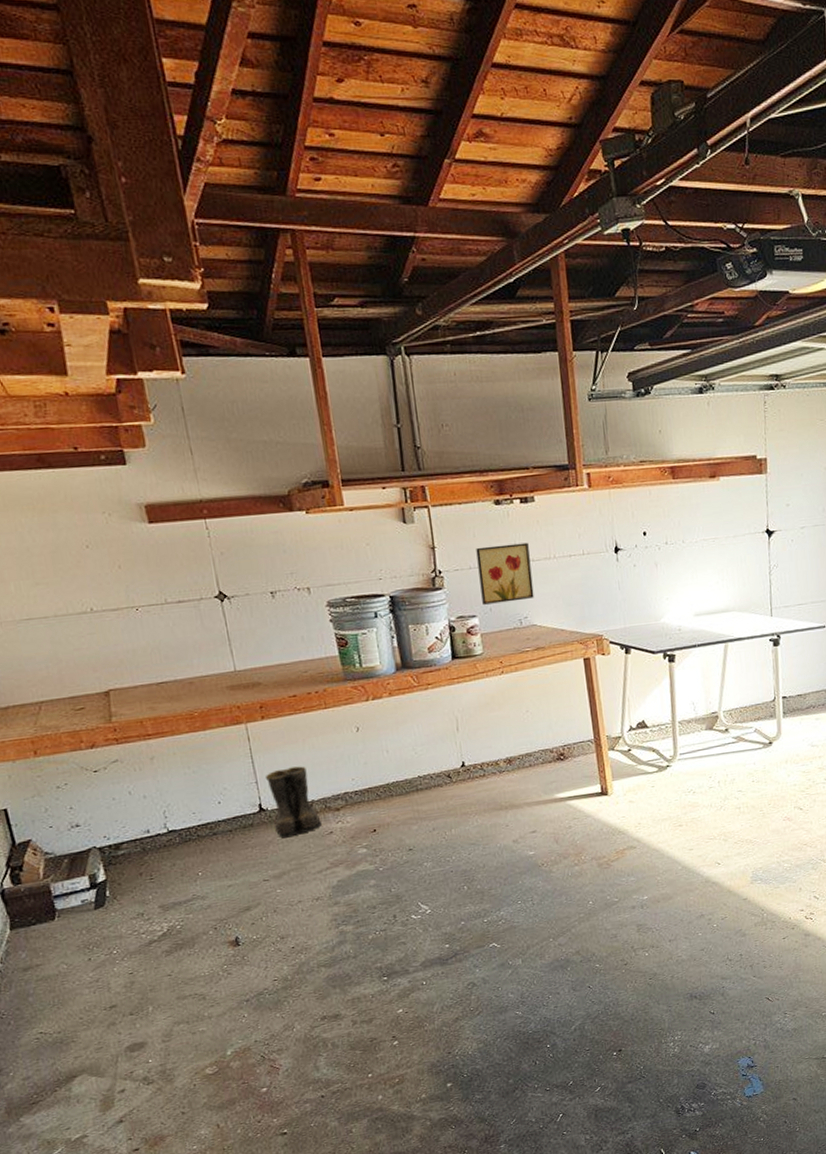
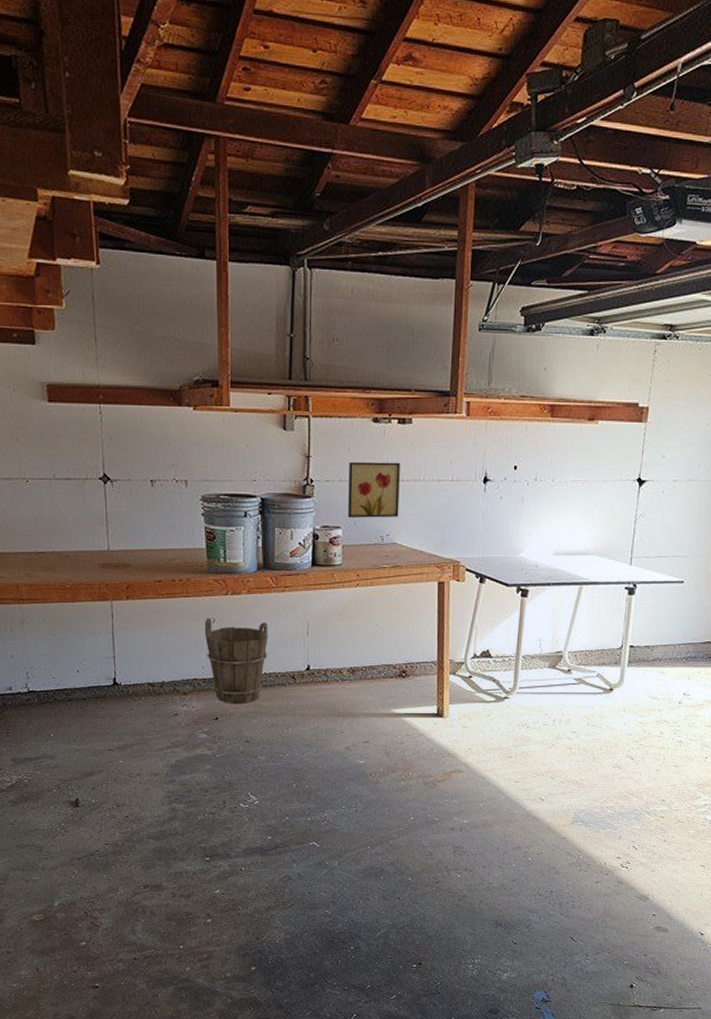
boots: present [265,766,322,838] -> none [122,648,169,713]
bucket: none [348,724,419,813] -> present [205,618,268,703]

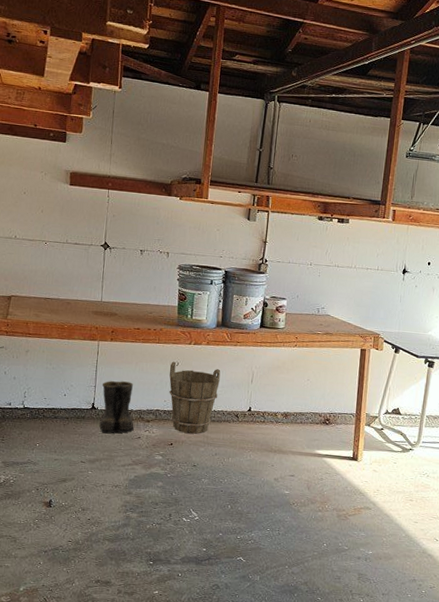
boots: none [122,648,169,713] -> present [99,381,134,434]
wall art: present [348,461,400,518] -> none [292,248,337,295]

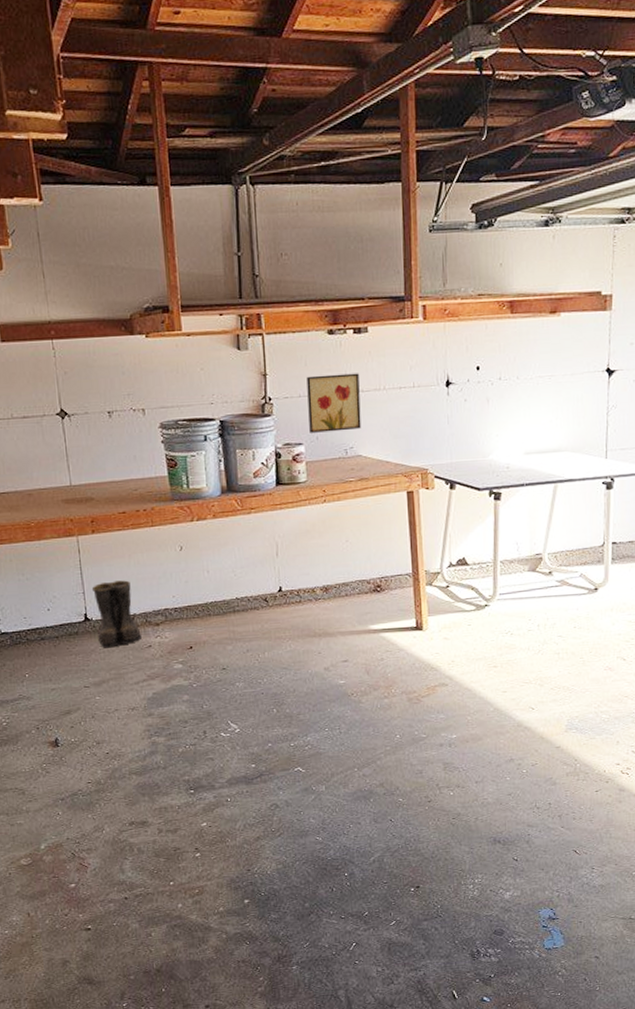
bucket: present [169,361,221,434] -> none [172,546,238,632]
wall art: none [292,248,337,295] -> present [306,373,362,433]

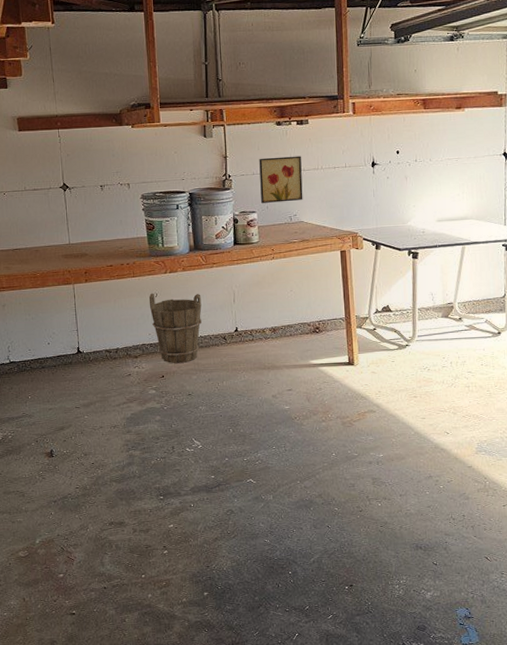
boots: present [91,580,142,648] -> none [83,320,123,376]
bucket: none [172,546,238,632] -> present [149,293,202,363]

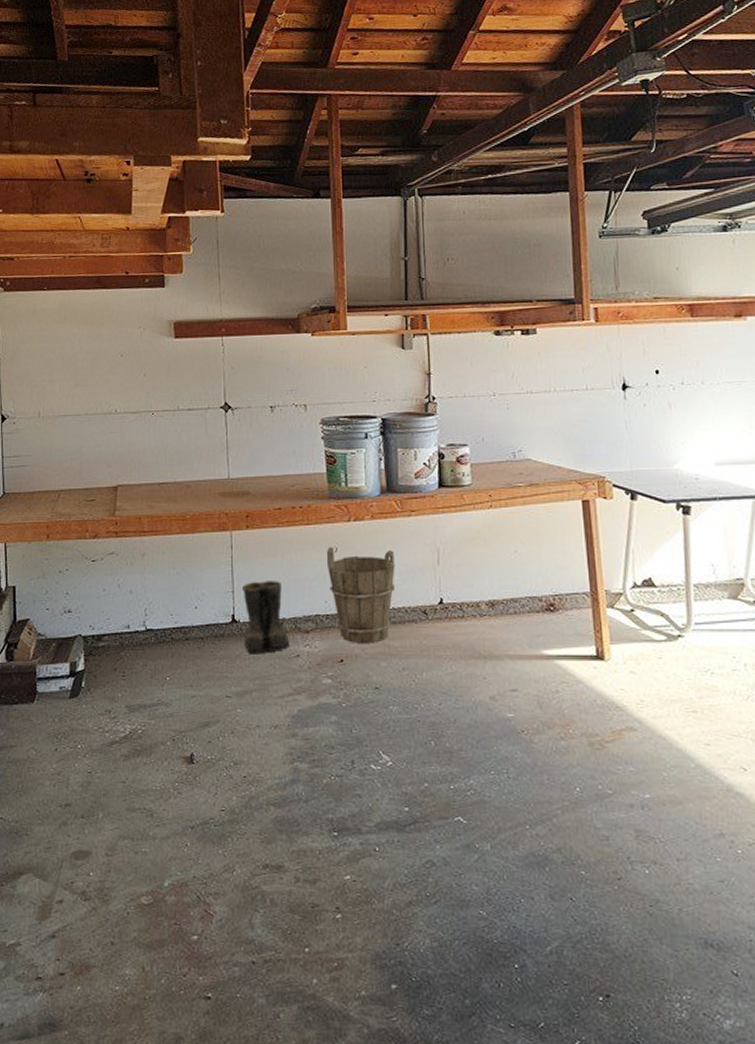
boots: none [83,320,123,376] -> present [241,581,290,654]
wall art: present [259,156,303,203] -> none [472,374,531,434]

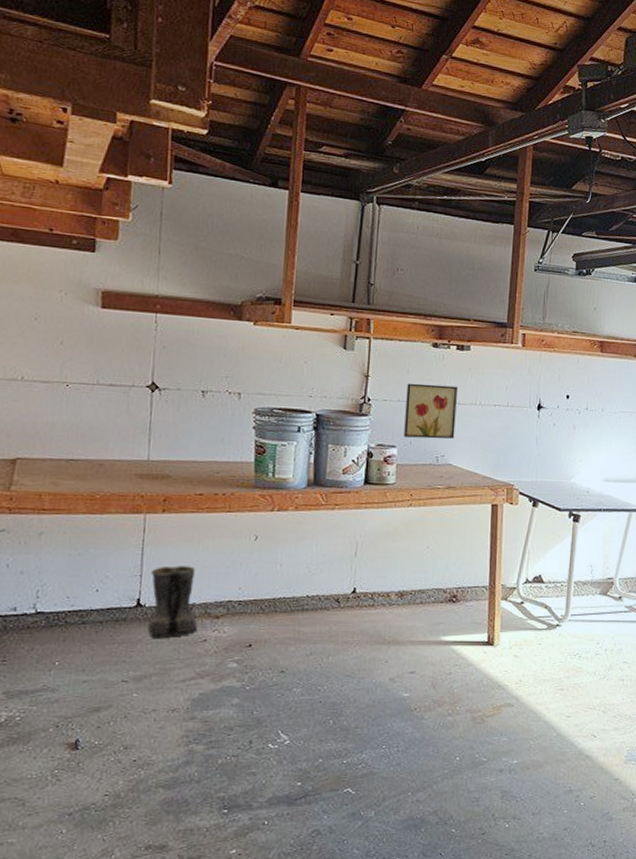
bucket: present [327,547,395,643] -> none [245,535,315,629]
wall art: none [472,374,531,434] -> present [404,383,458,439]

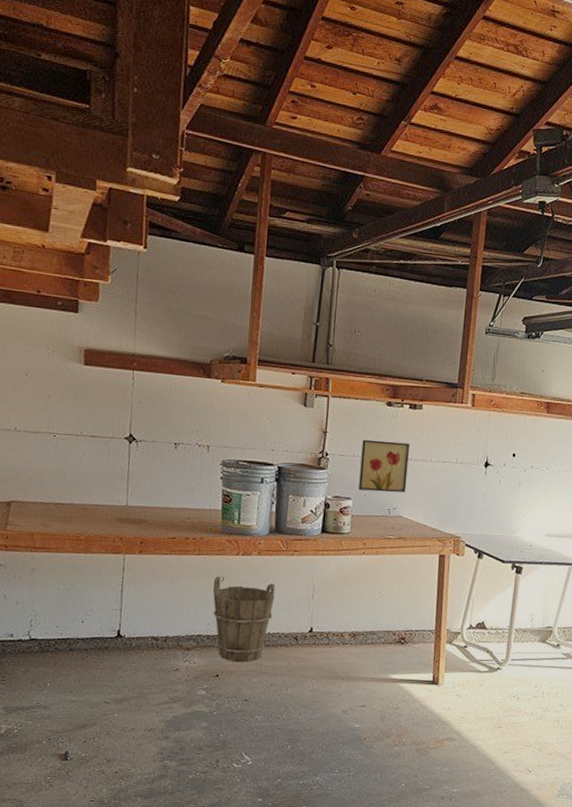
boots: present [148,566,197,639] -> none [127,602,171,667]
bucket: none [245,535,315,629] -> present [213,576,276,662]

